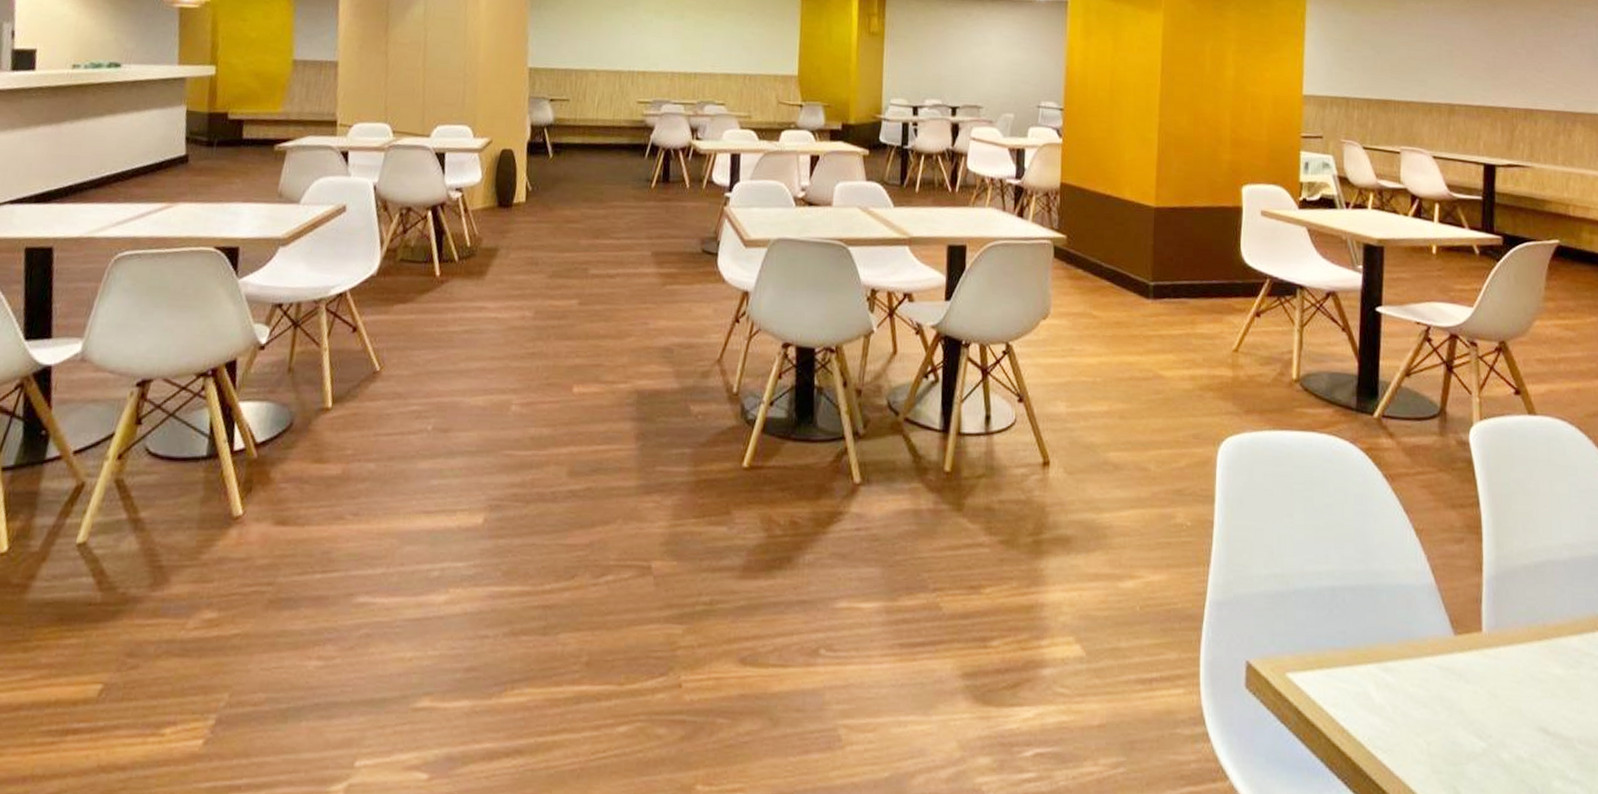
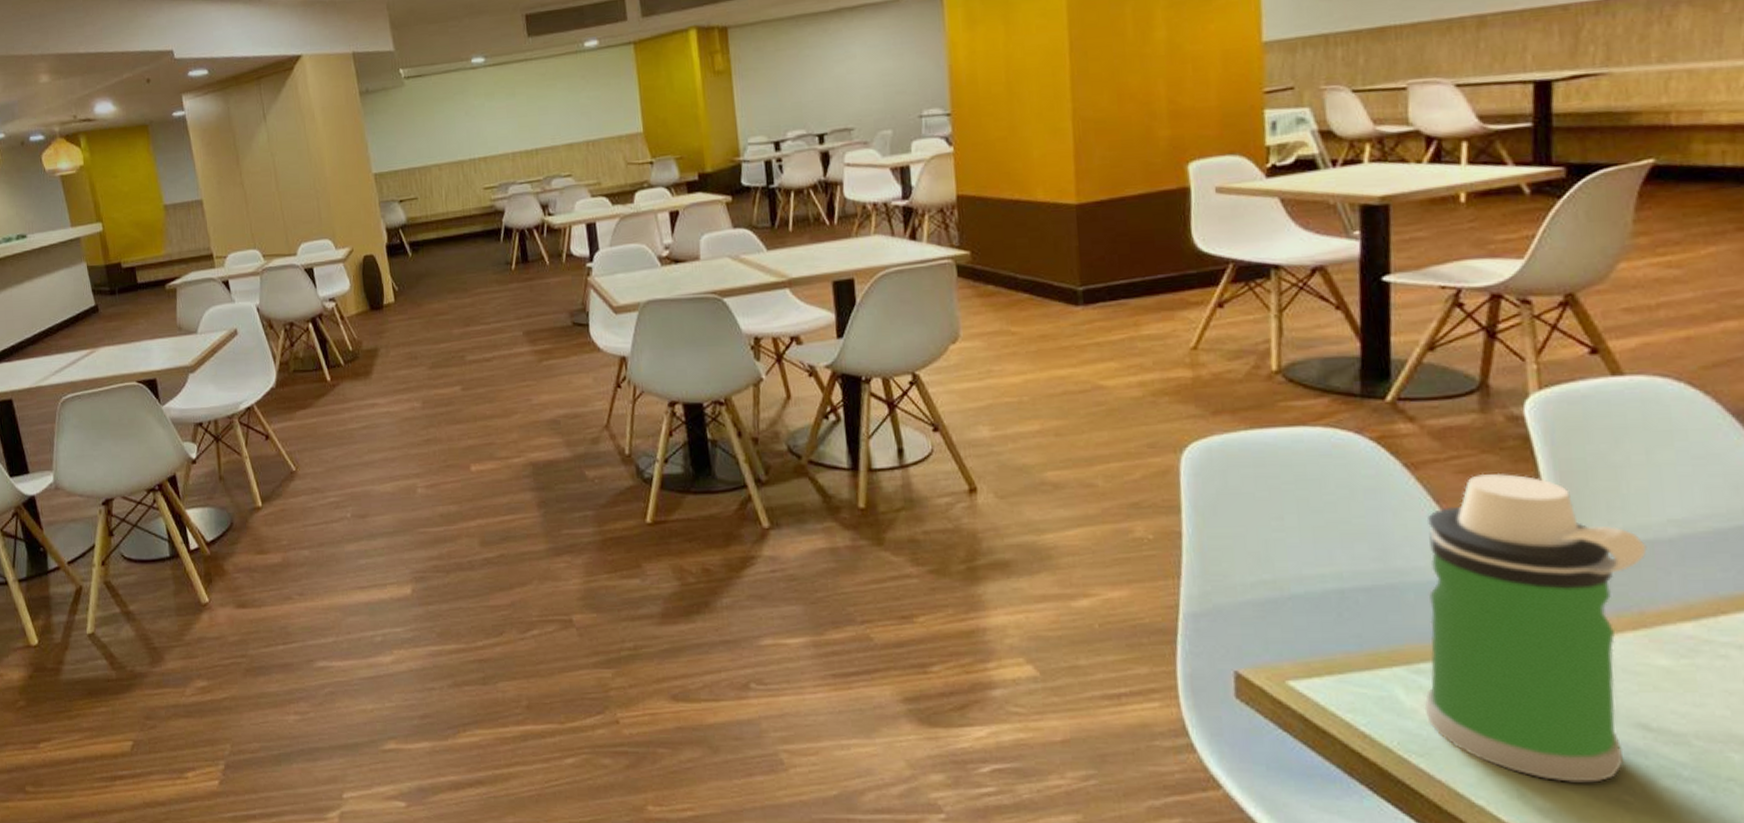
water bottle: none [1389,489,1549,782] -> present [1423,473,1647,783]

